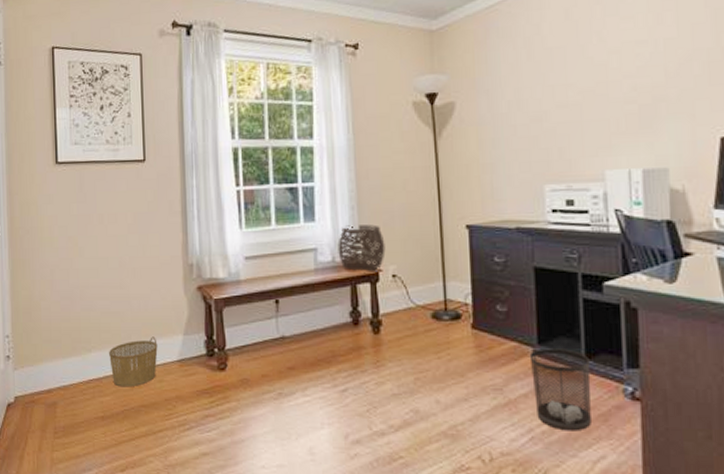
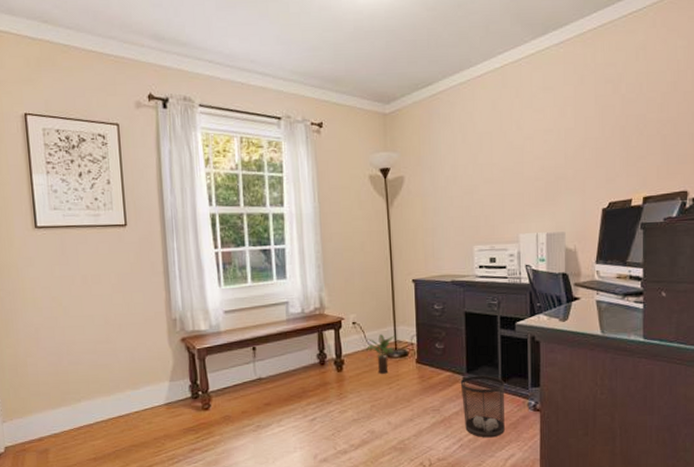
basket: present [108,336,158,387] -> none [97,384,146,431]
woven basket: present [338,224,386,271] -> none [306,280,347,320]
potted plant: none [408,290,445,340] -> present [365,333,395,374]

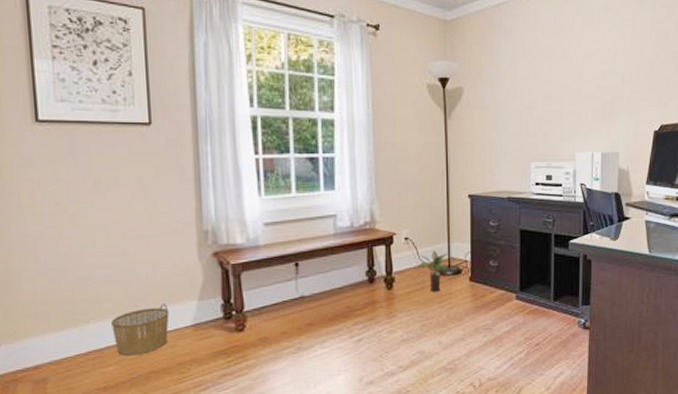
basket: none [97,384,146,431] -> present [110,303,169,356]
waste bin: present [460,375,505,438] -> none [513,293,557,357]

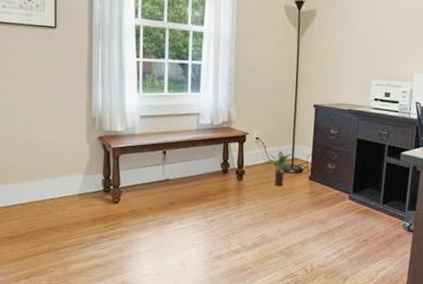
basket: present [110,303,169,356] -> none [16,174,61,214]

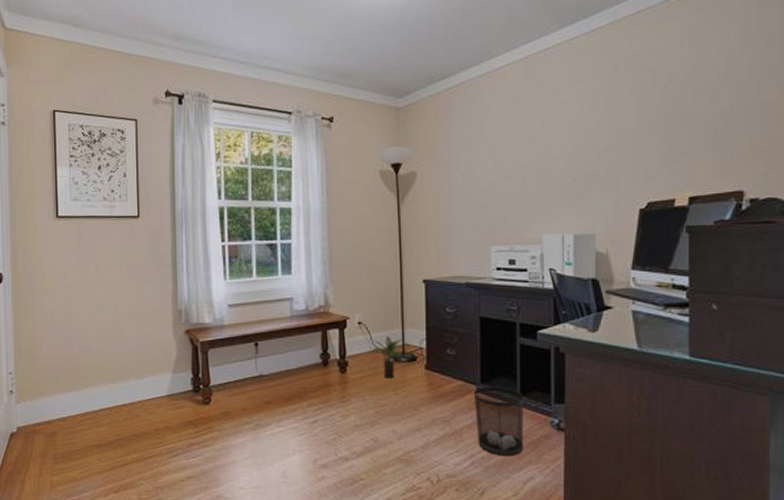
waste bin: none [346,195,385,251] -> present [473,386,524,457]

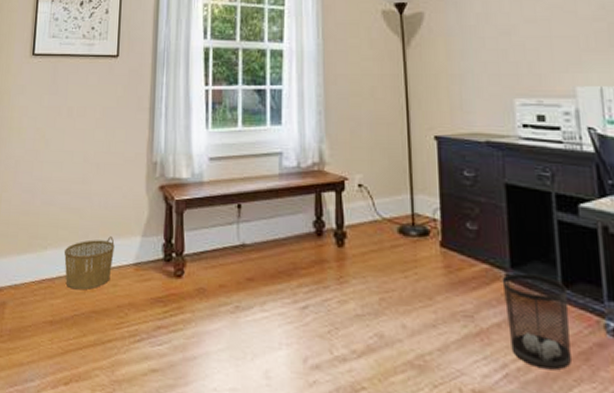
basket: none [103,374,149,419] -> present [63,236,115,290]
potted plant: present [371,335,403,379] -> none [374,202,412,257]

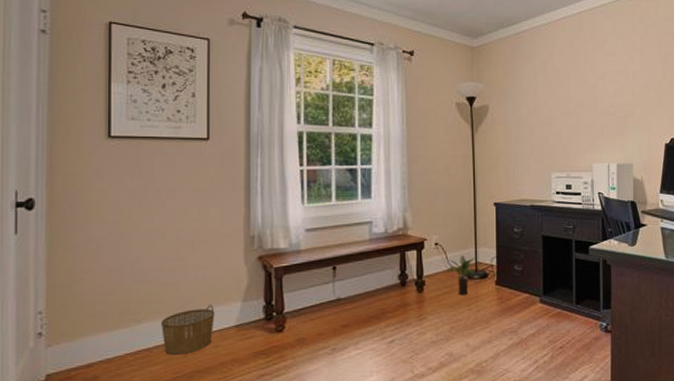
potted plant: none [374,202,412,257] -> present [446,255,476,295]
waste bin: present [502,273,571,370] -> none [537,297,579,360]

